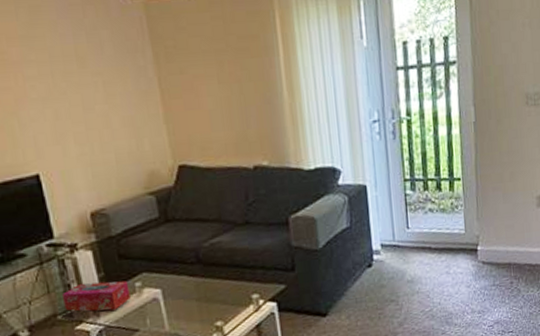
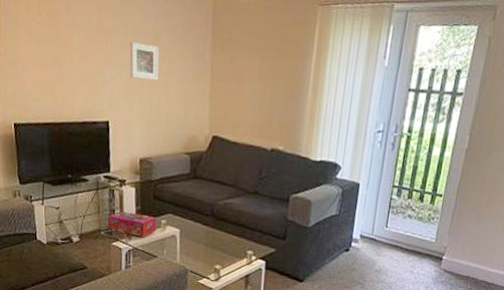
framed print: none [47,69,94,115] -> present [130,41,159,80]

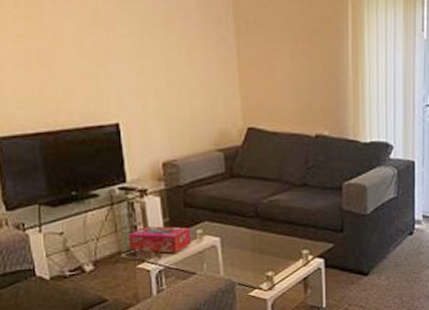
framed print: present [130,41,159,80] -> none [137,30,176,72]

